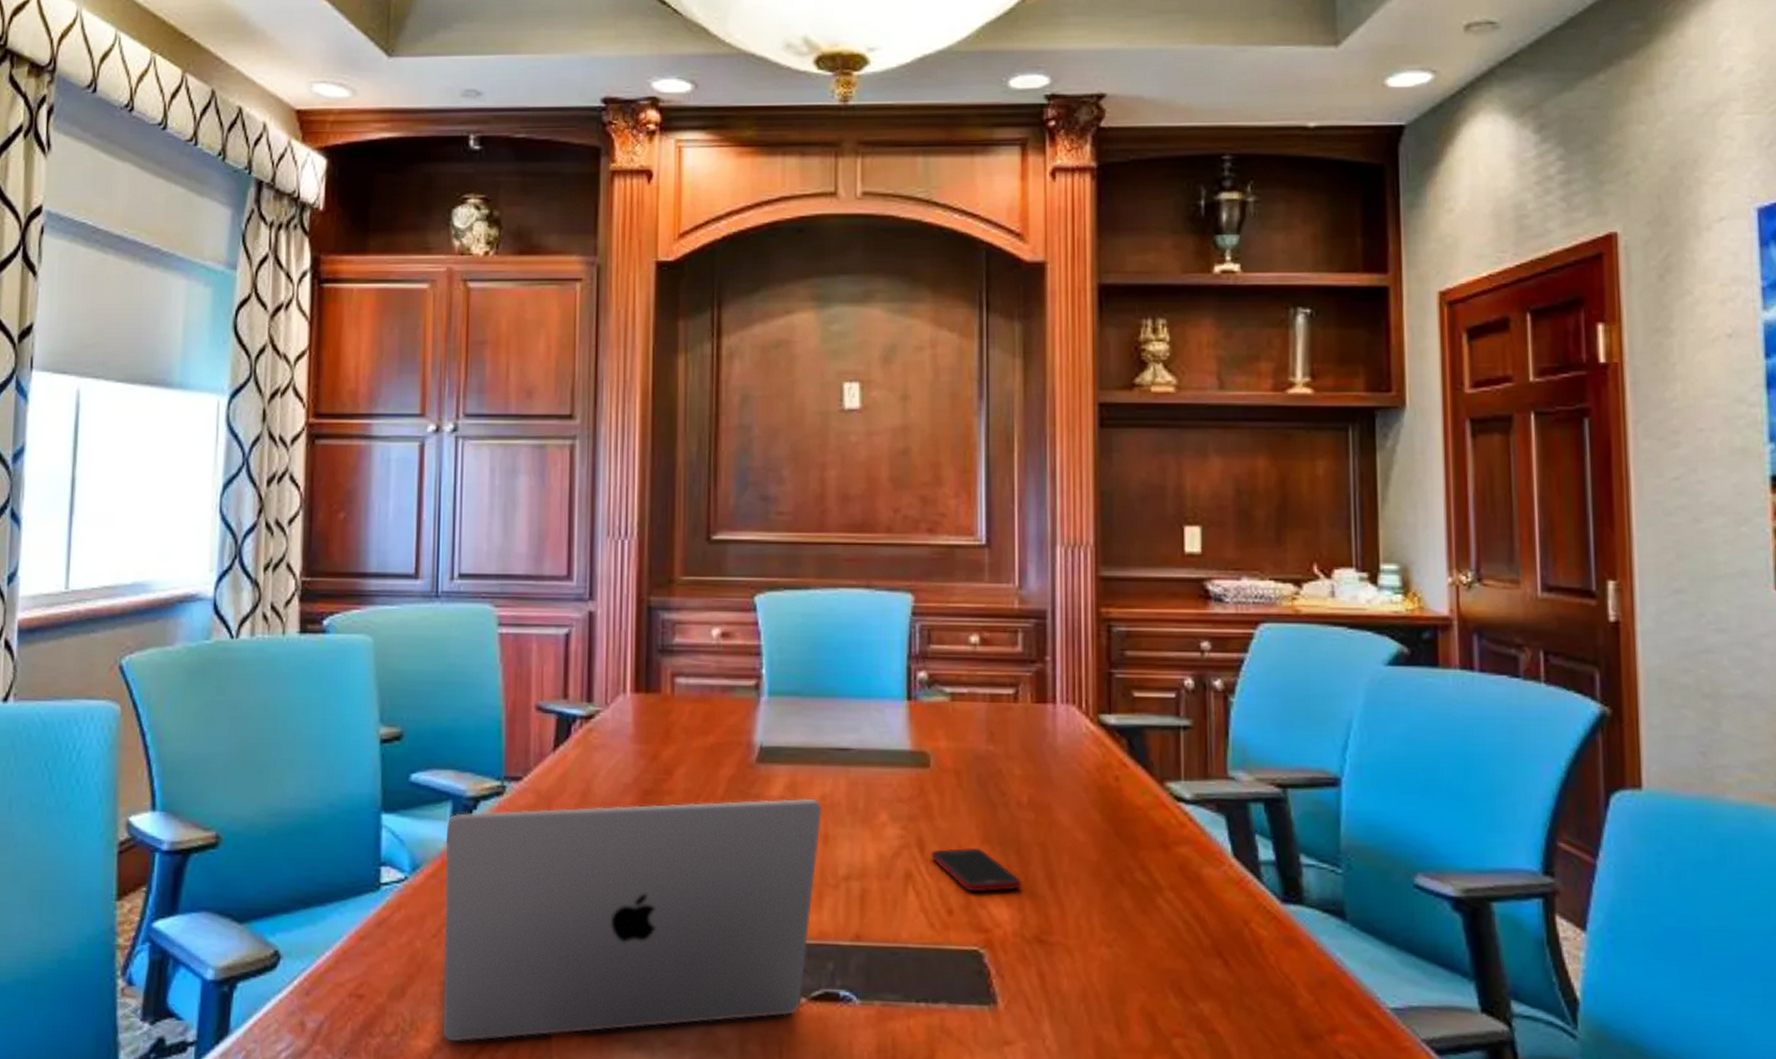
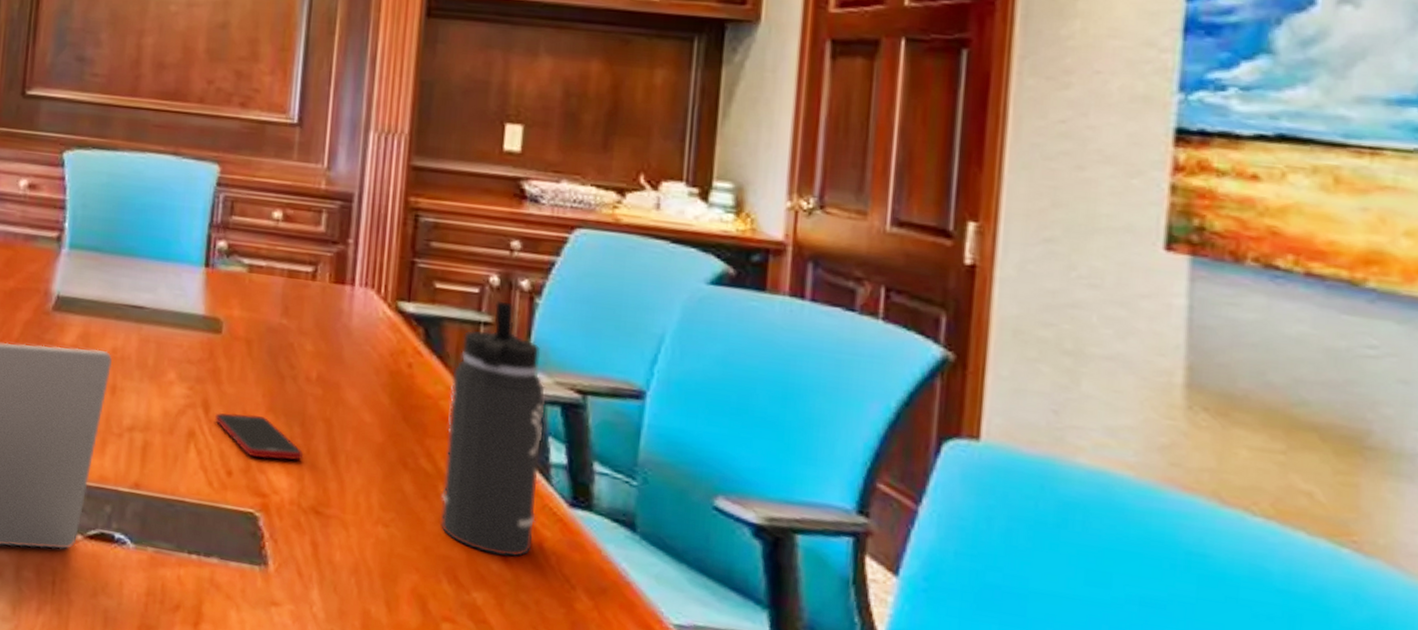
thermos bottle: none [1158,703,1252,961] -> present [441,300,546,557]

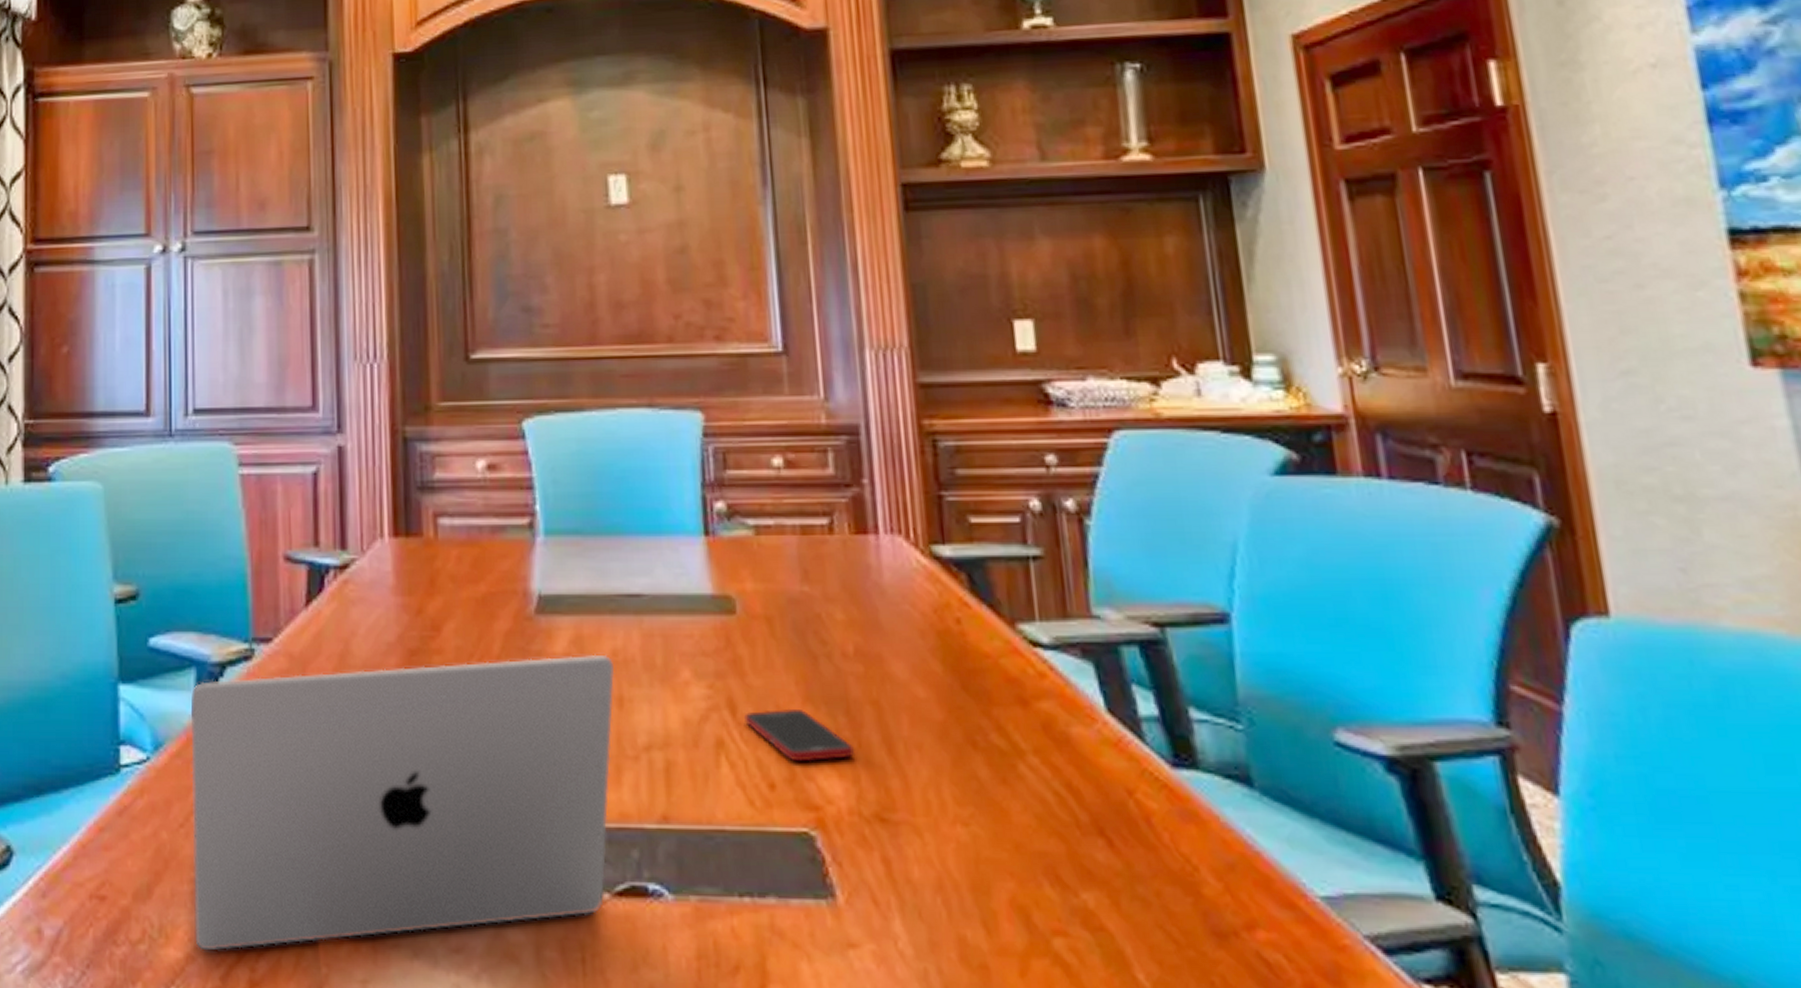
thermos bottle: present [441,300,546,557] -> none [1009,528,1139,841]

